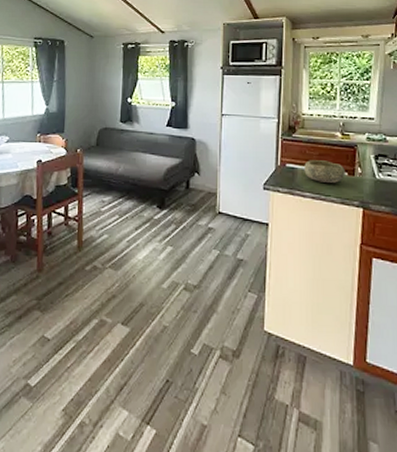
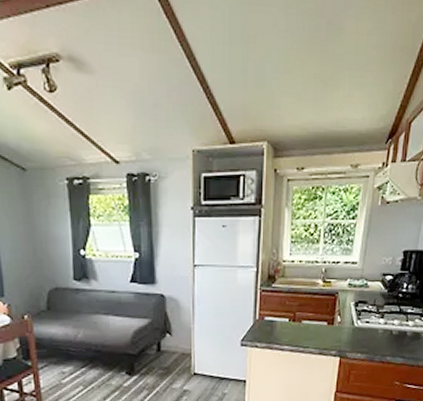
bowl: present [304,160,345,183] -> none [283,311,325,334]

